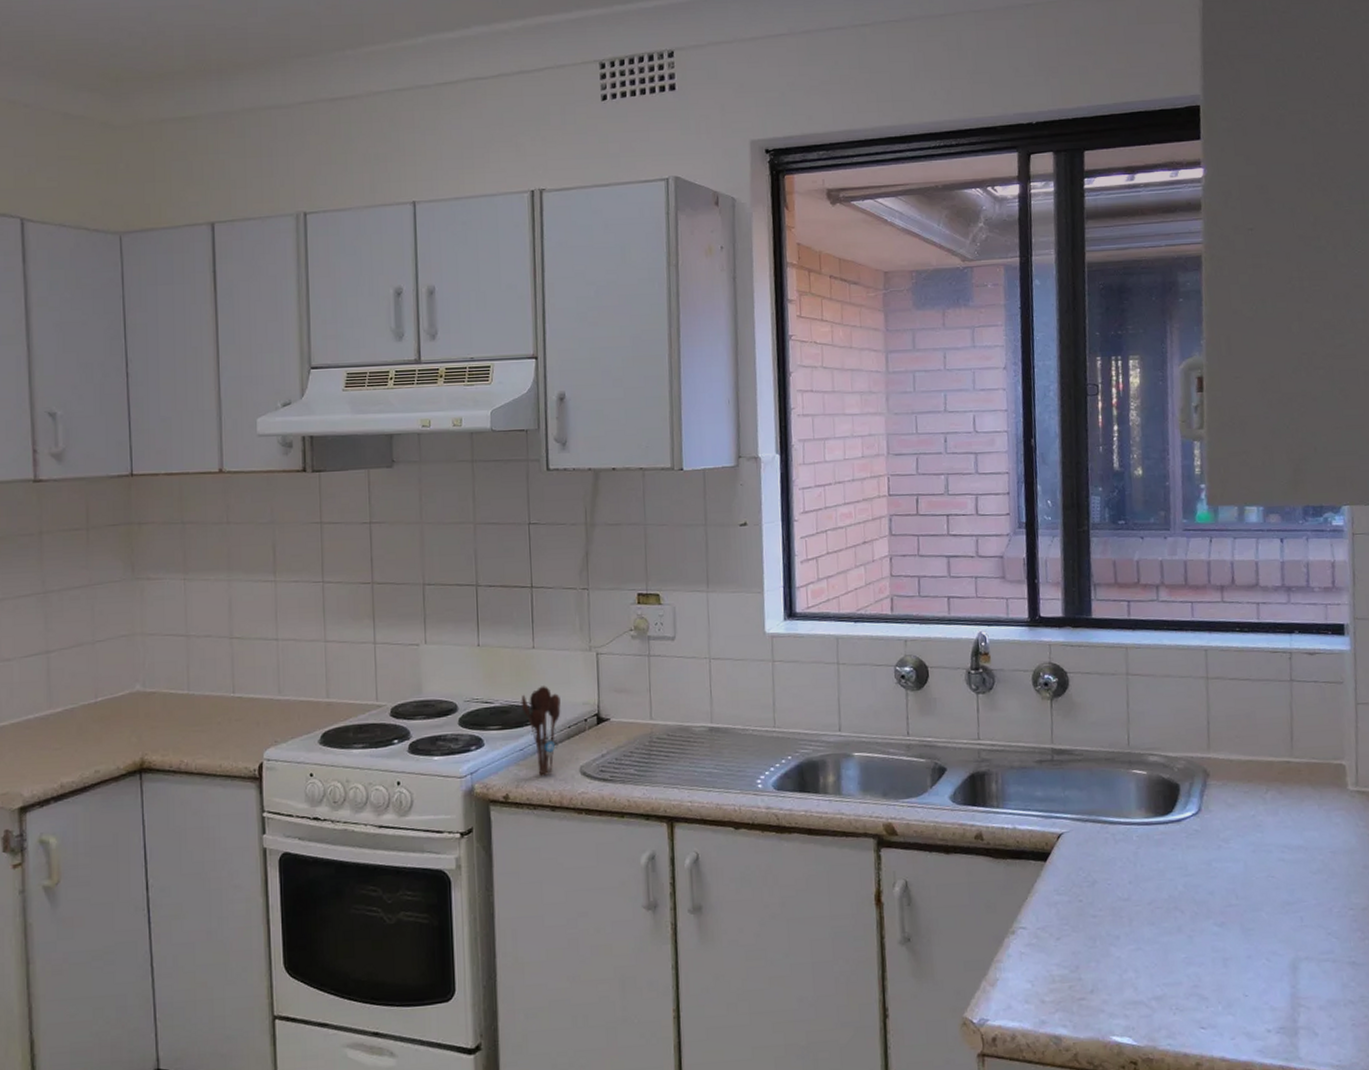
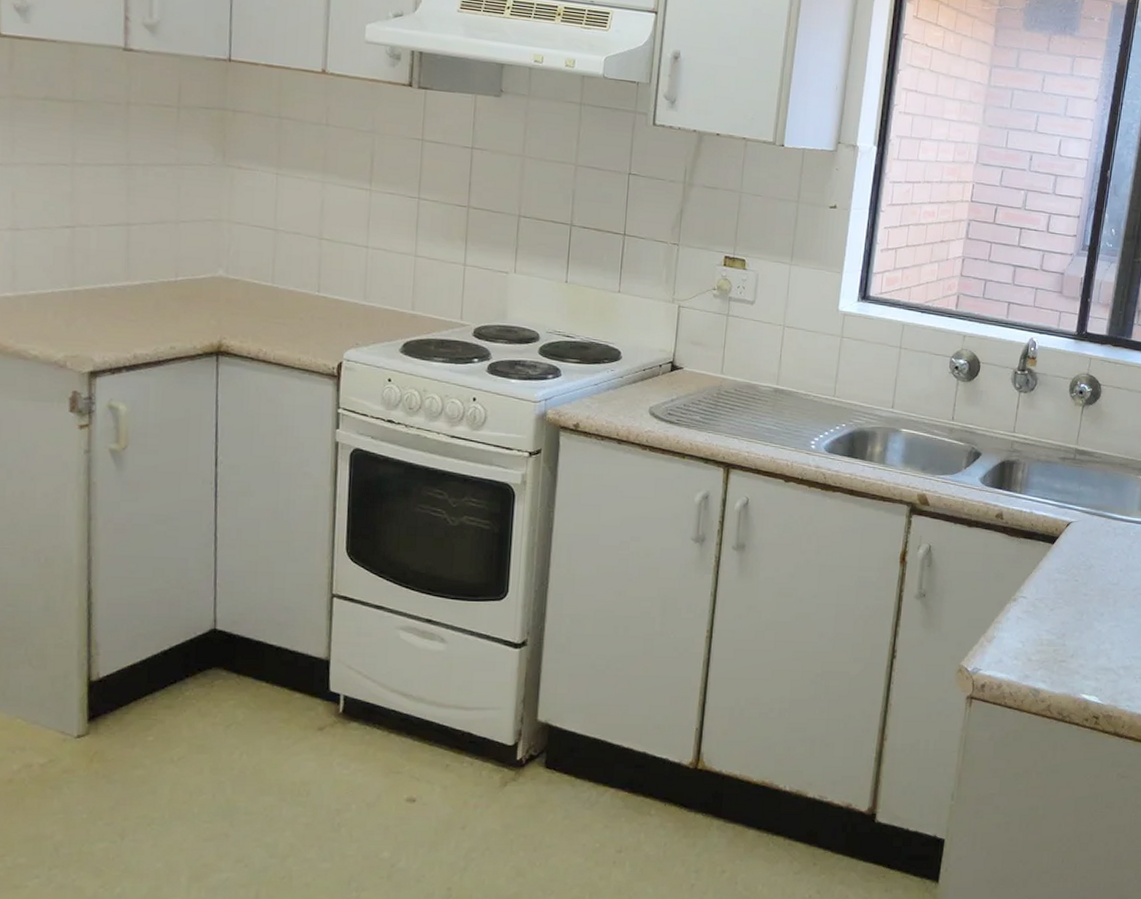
utensil holder: present [521,686,561,776] -> none [600,328,639,411]

